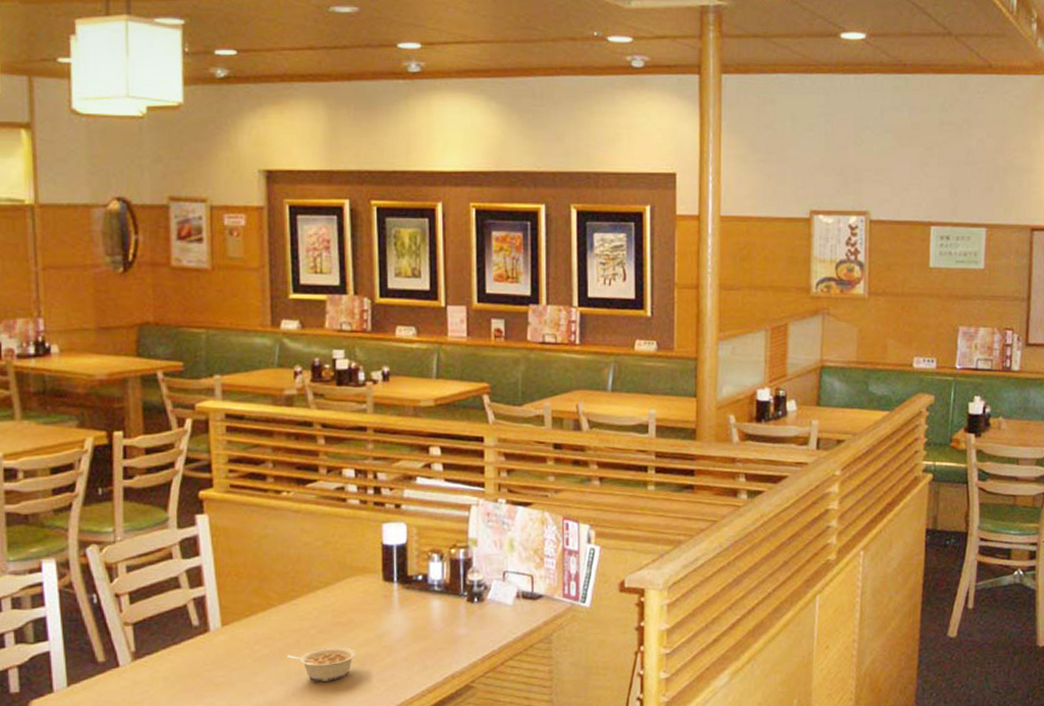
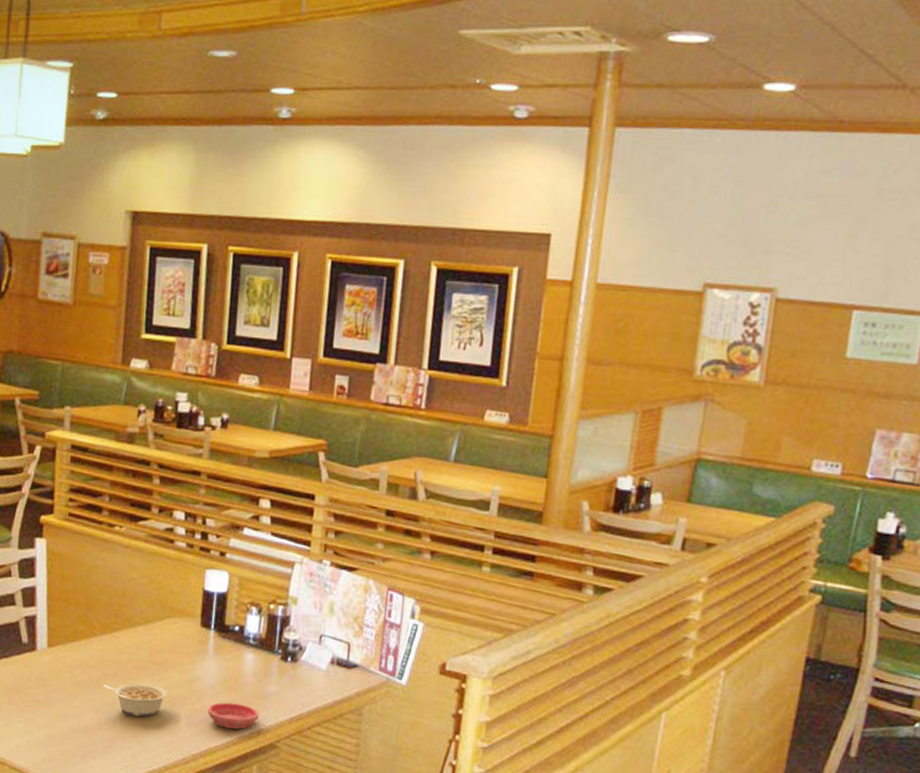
saucer: none [399,651,451,678] -> present [208,702,259,730]

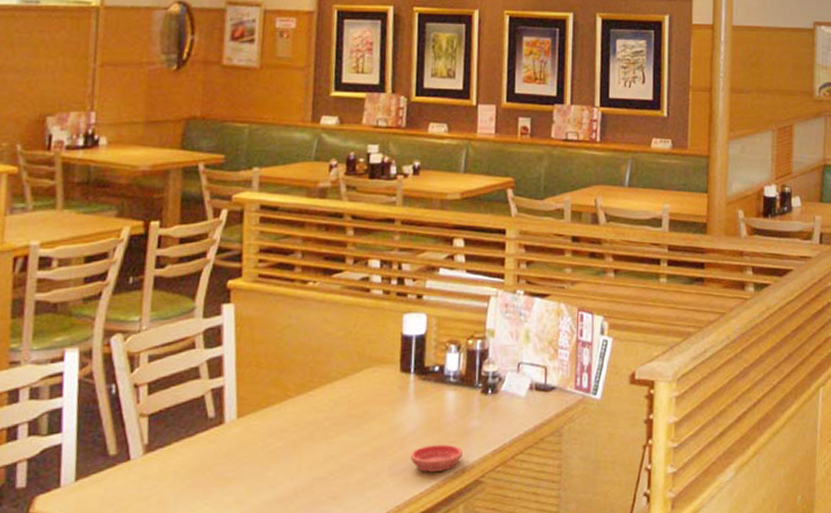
legume: present [104,683,168,717] -> none [300,440,369,476]

